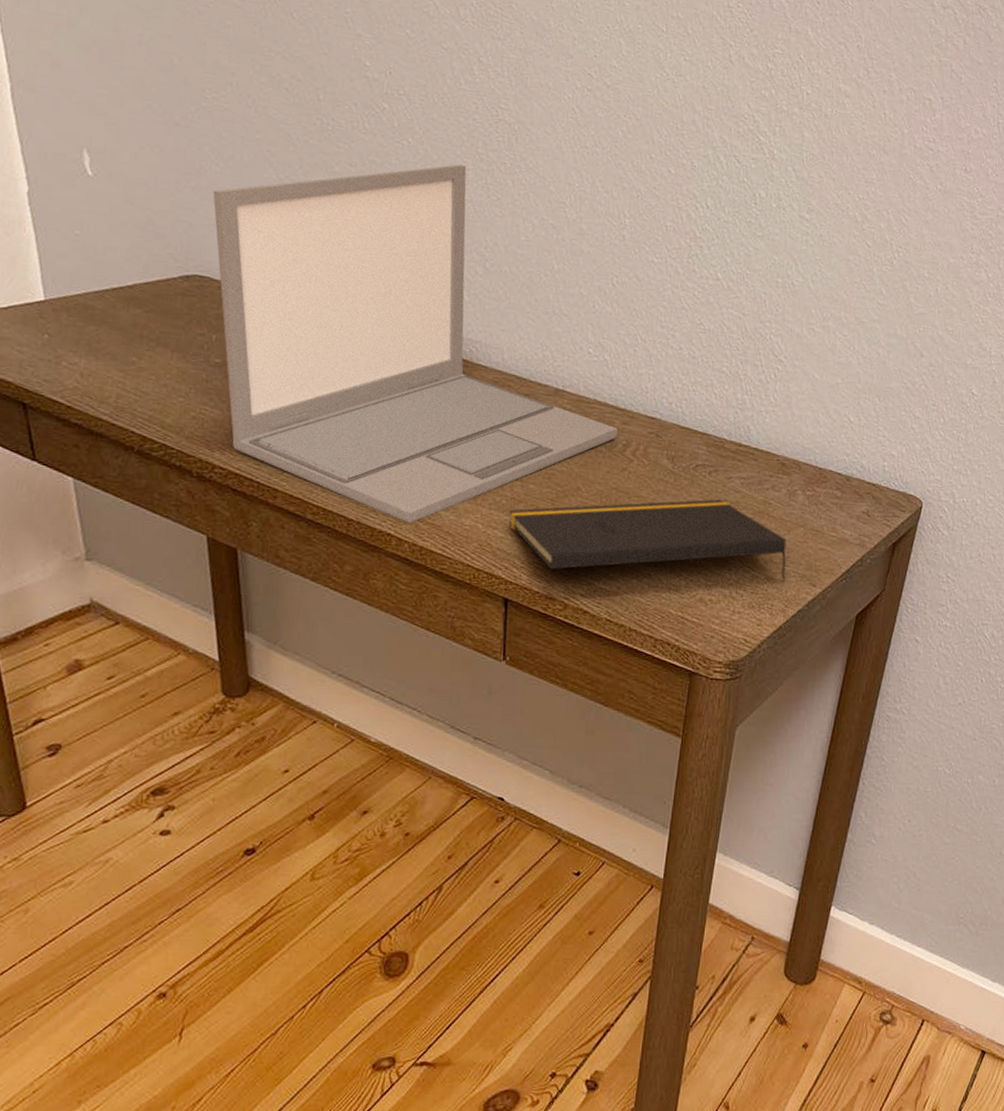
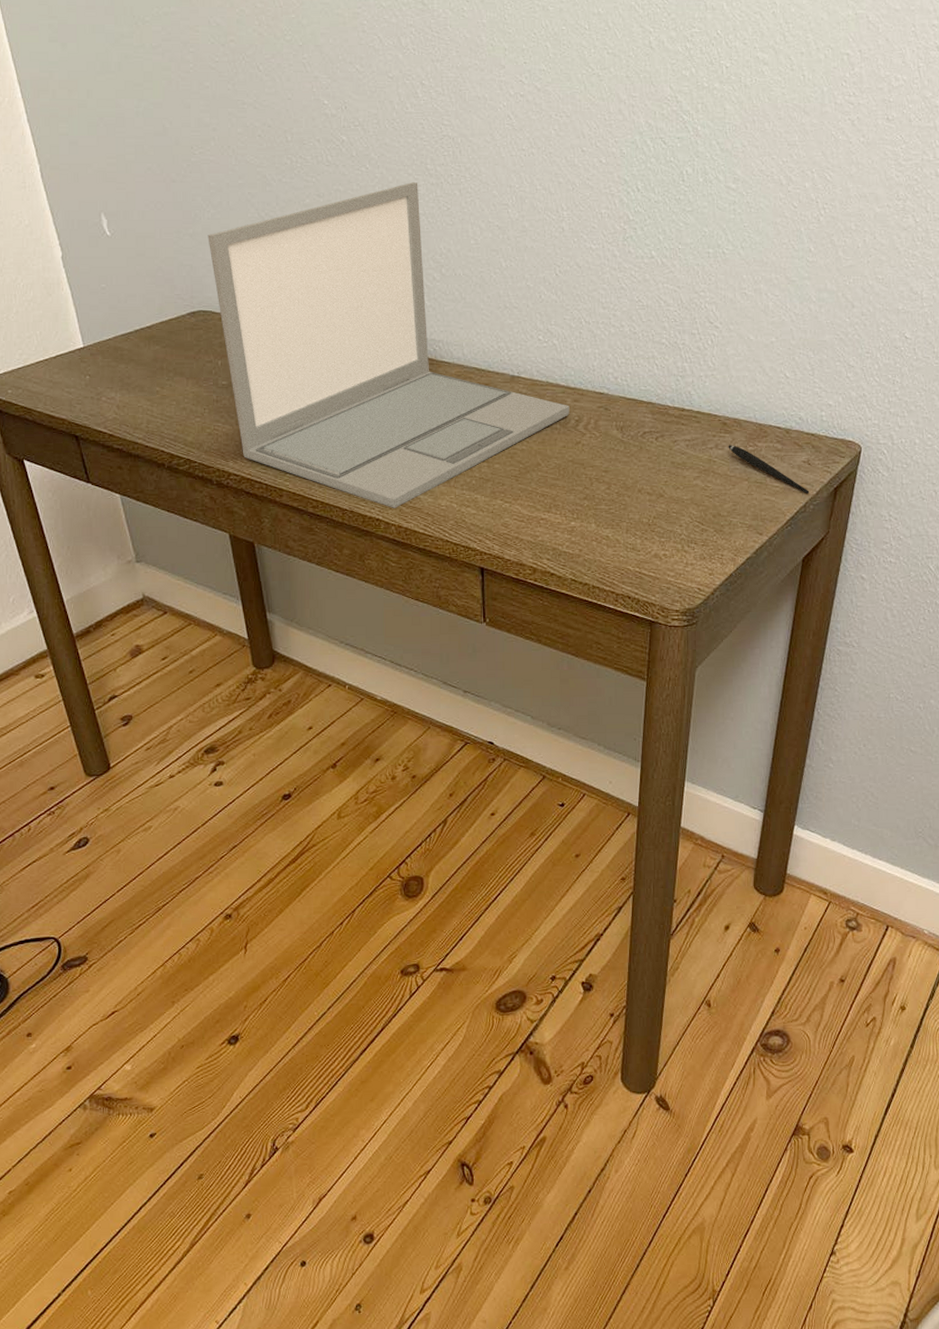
notepad: present [508,499,787,581] -> none [479,462,734,538]
pen: none [785,487,867,547] -> present [728,445,810,494]

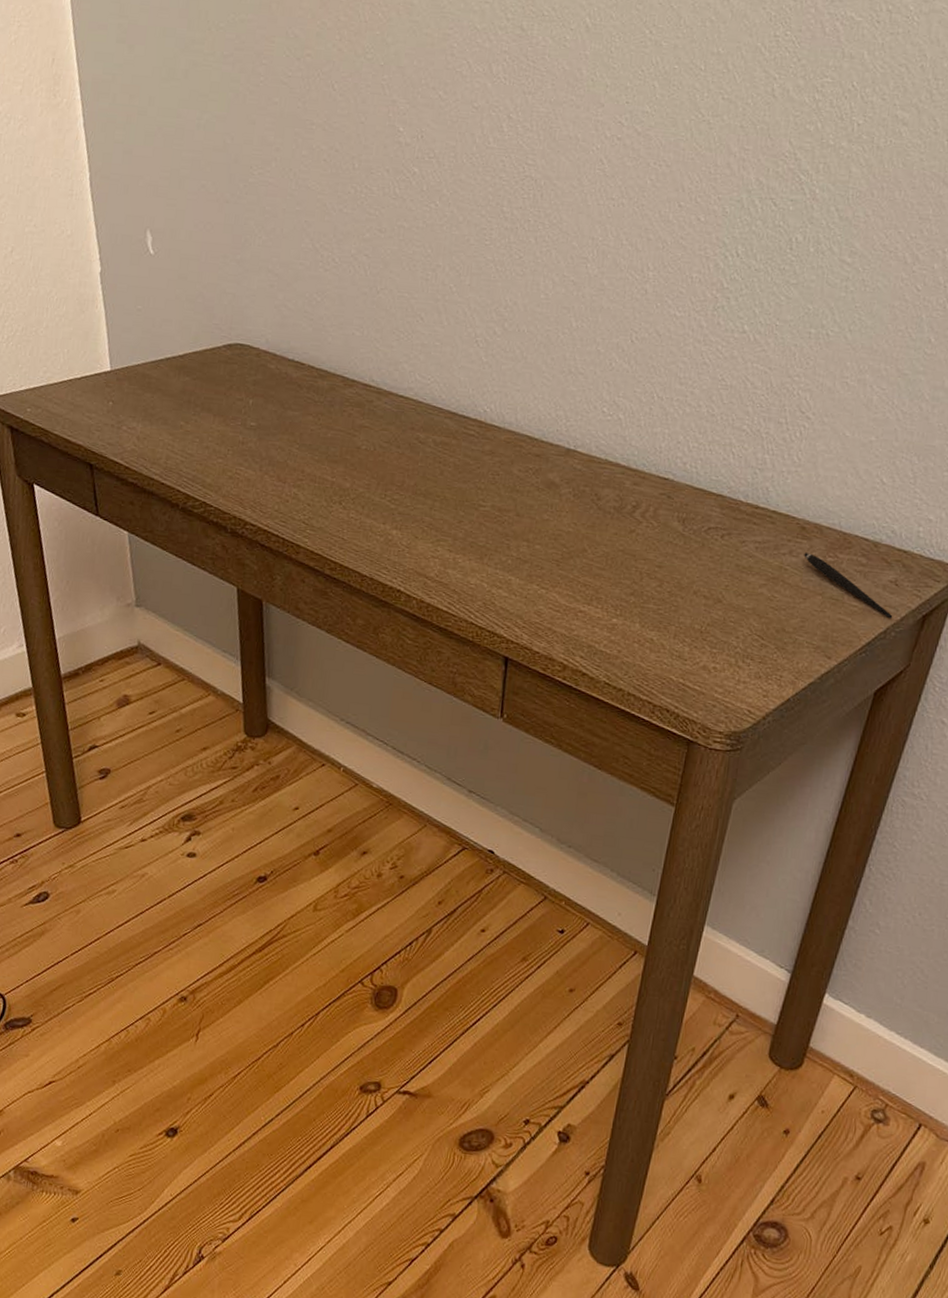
laptop: present [207,181,570,508] -> none [255,224,628,581]

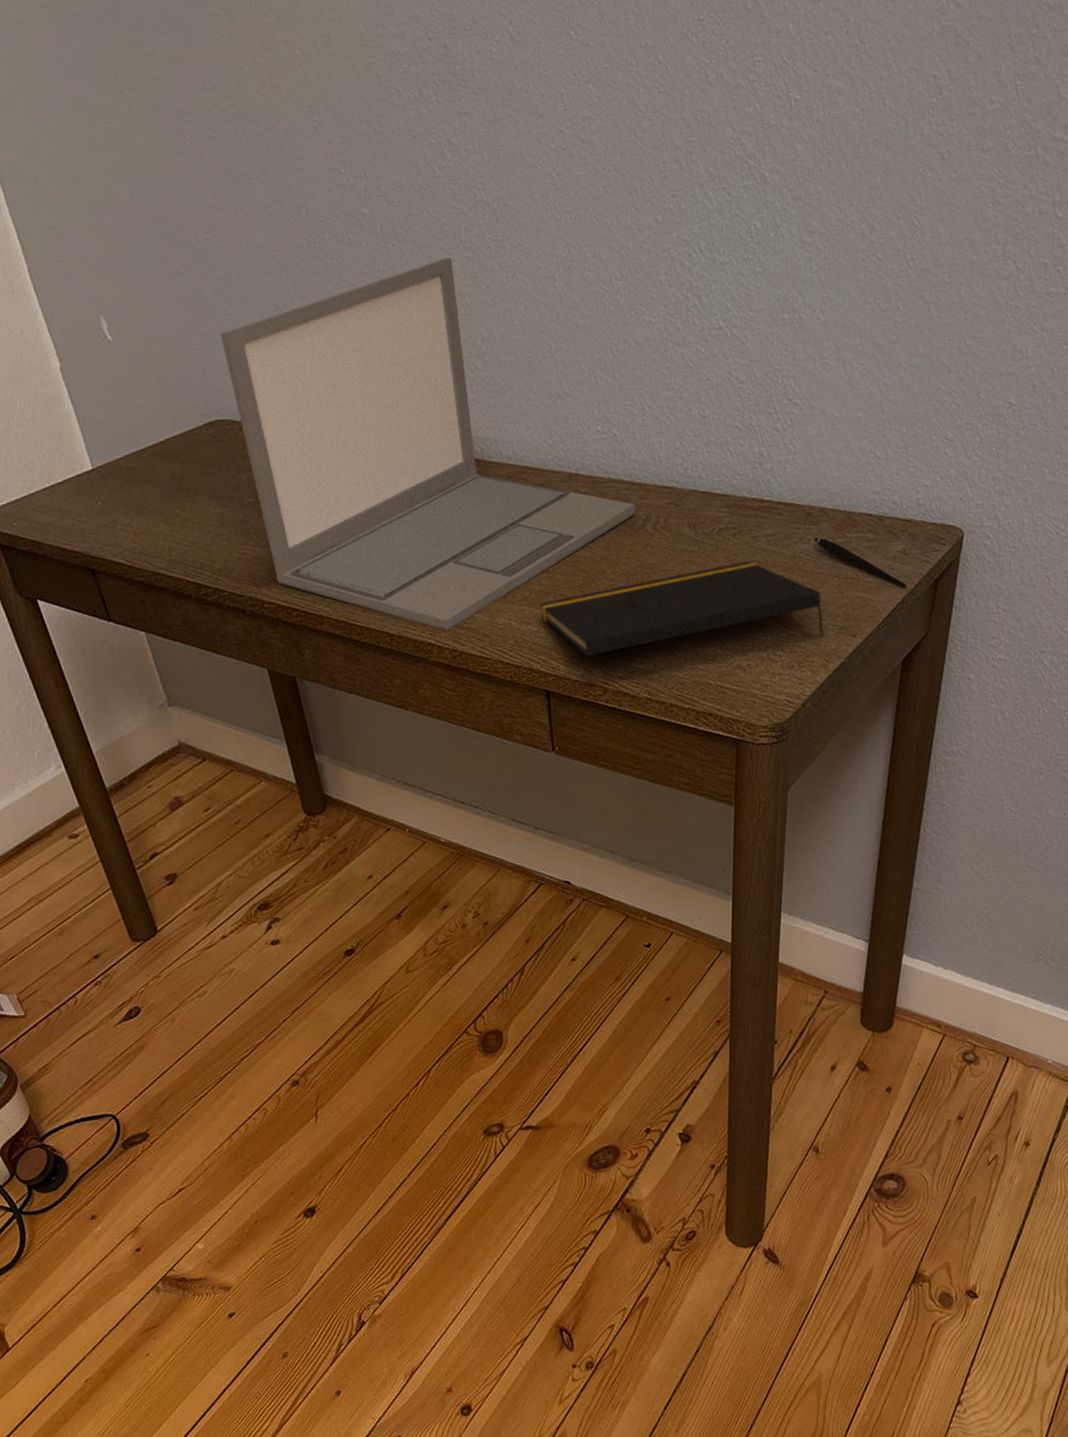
laptop: none [255,224,628,581] -> present [220,257,636,630]
notepad: none [513,563,802,651] -> present [540,561,824,656]

